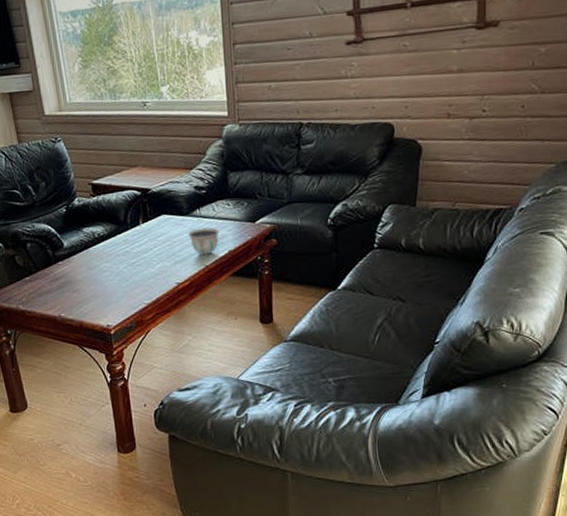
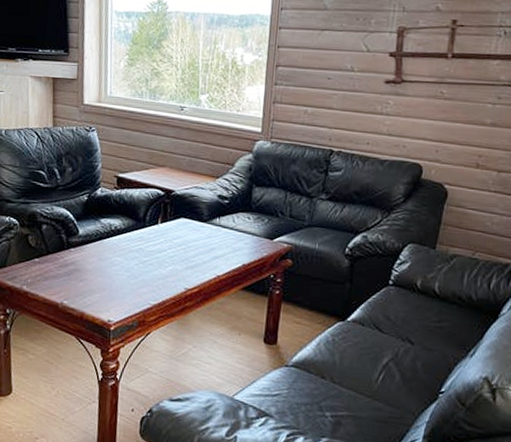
bowl: present [188,227,220,255] -> none [205,237,236,265]

